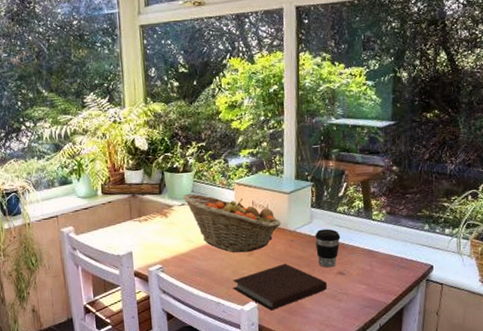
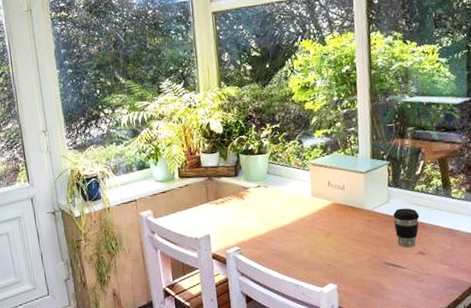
fruit basket: present [182,193,282,253] -> none [258,175,359,234]
notebook: present [232,263,328,311] -> none [310,243,408,293]

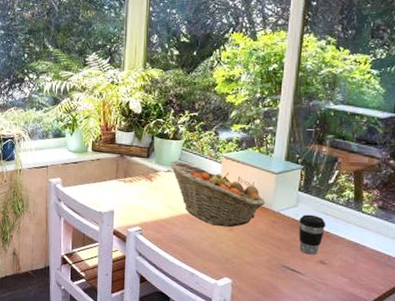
fruit basket: none [258,175,359,234] -> present [169,160,266,227]

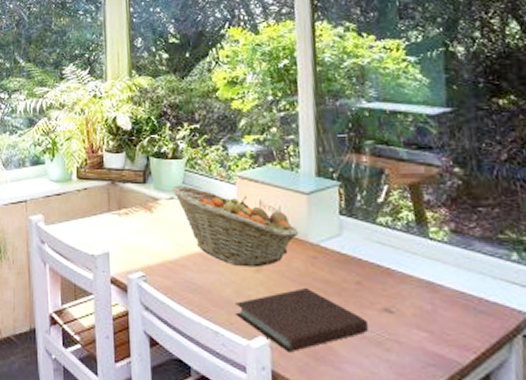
notebook: none [209,243,307,290] -> present [234,287,369,353]
coffee cup: present [298,214,326,255] -> none [347,245,384,301]

